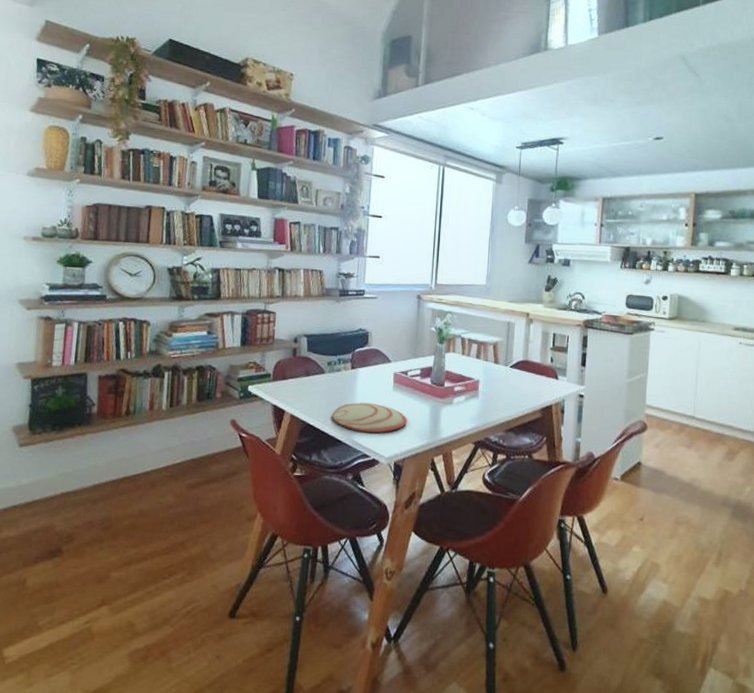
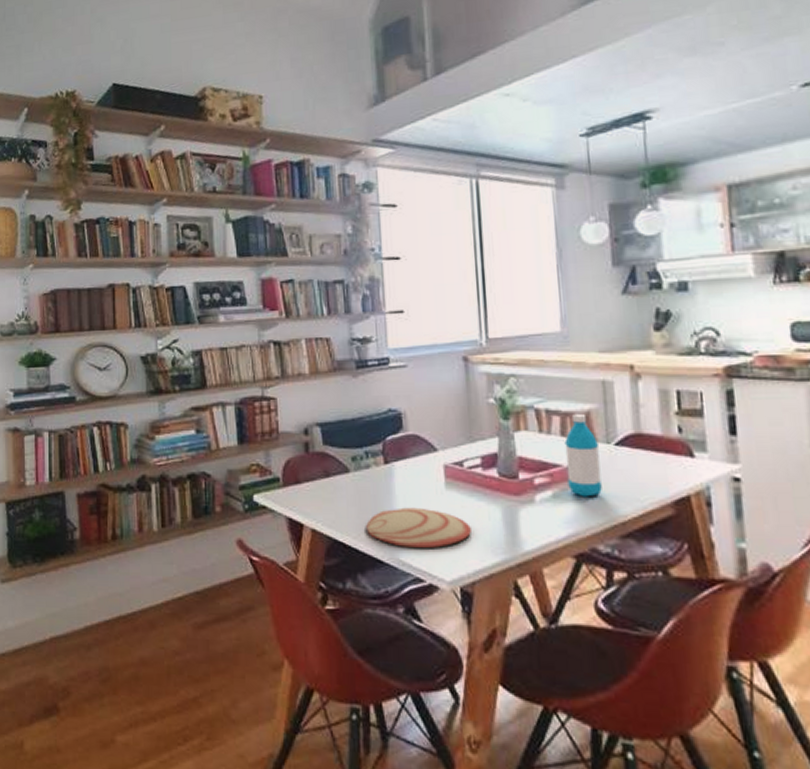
water bottle: none [476,343,499,402] -> present [564,413,602,497]

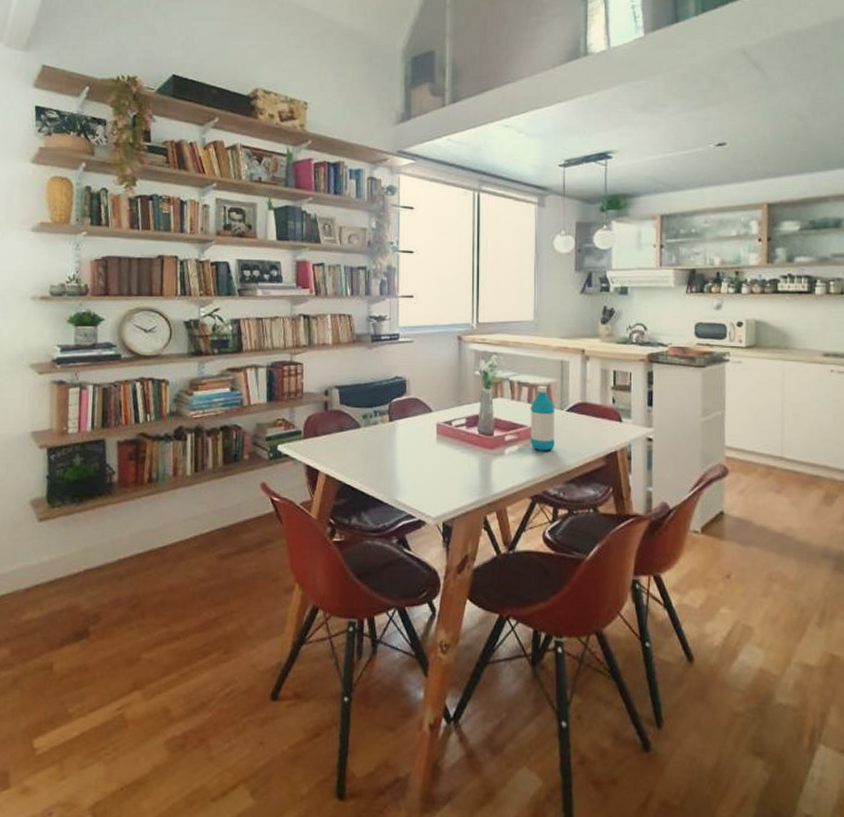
plate: present [366,507,471,548] -> none [371,457,454,490]

